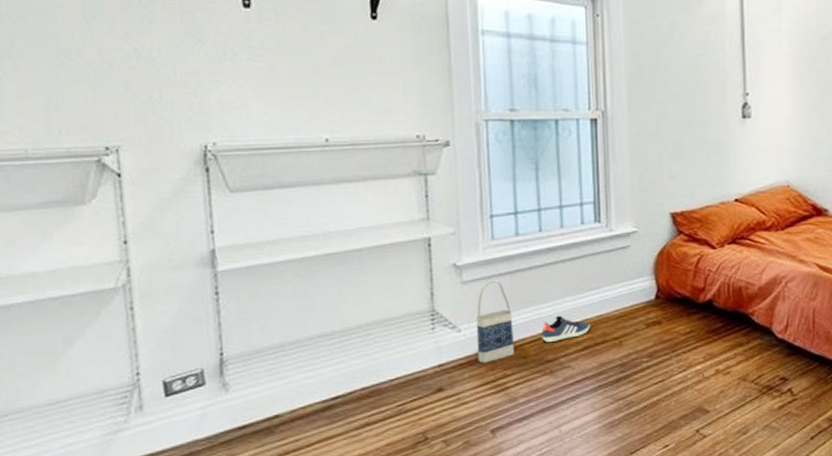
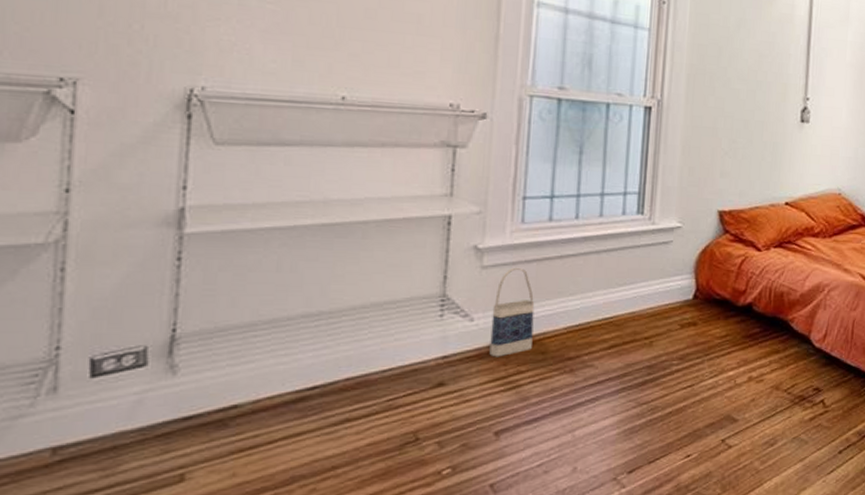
sneaker: present [542,315,590,343] -> none [565,310,620,339]

